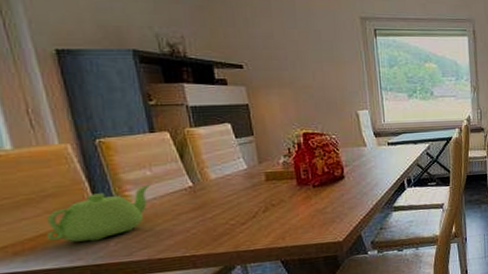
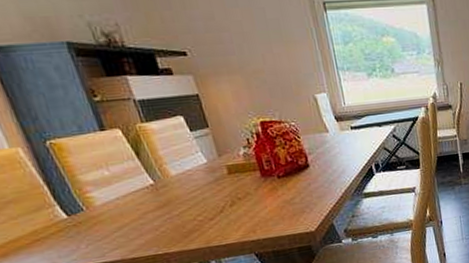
teapot: present [45,184,150,242] -> none [12,184,111,247]

